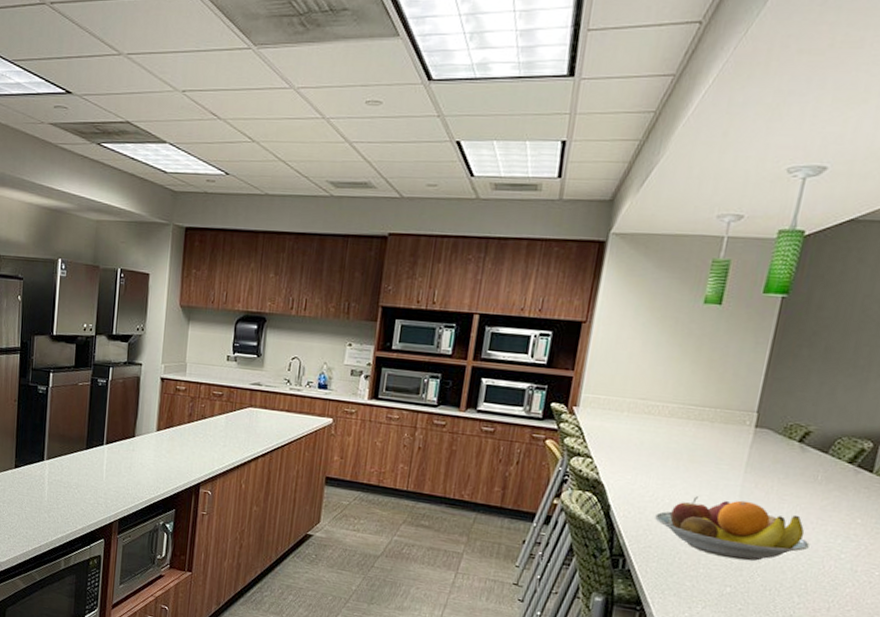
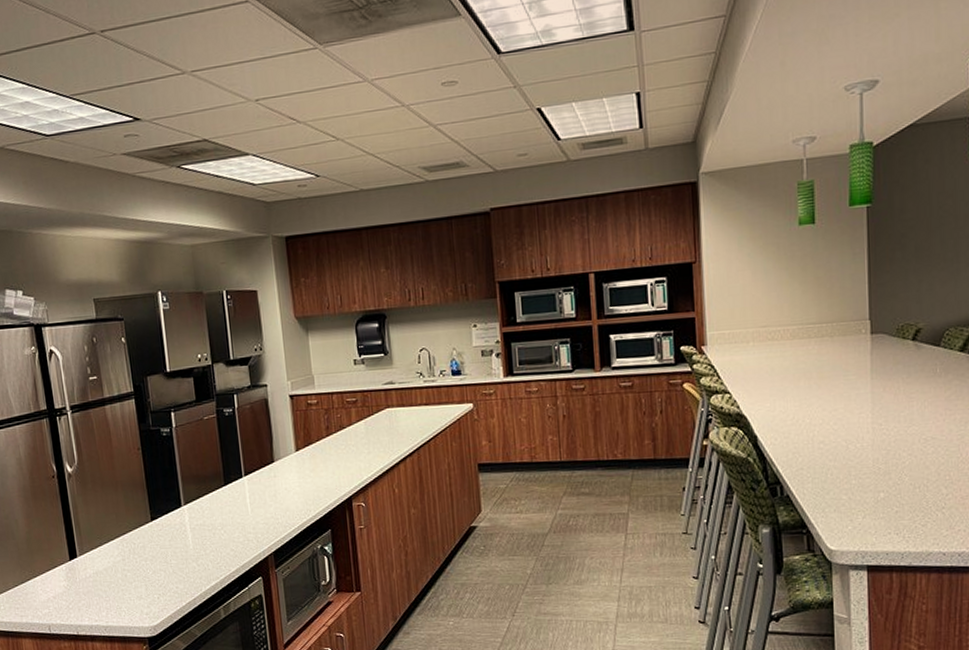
fruit bowl: present [654,496,810,561] -> none [799,406,944,465]

